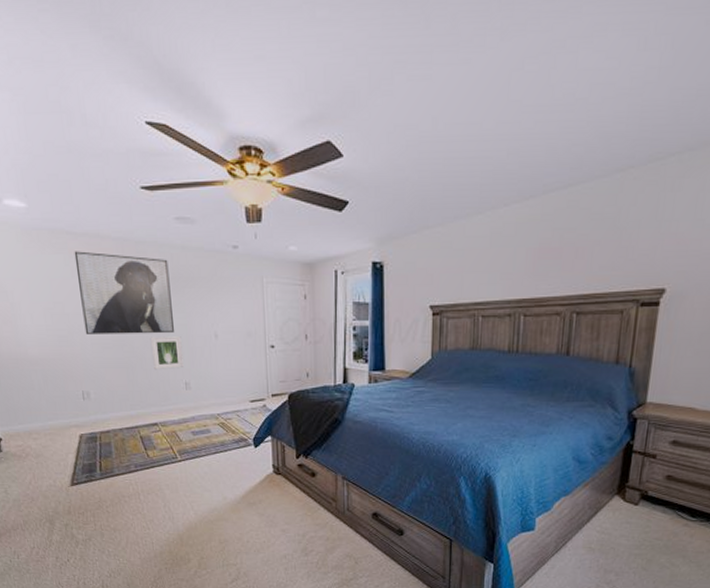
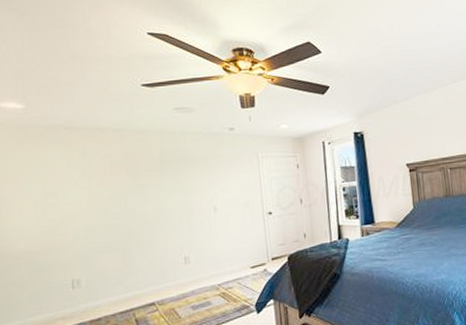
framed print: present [74,251,174,334] -> none [71,143,173,221]
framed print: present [150,336,184,370] -> none [148,213,183,249]

